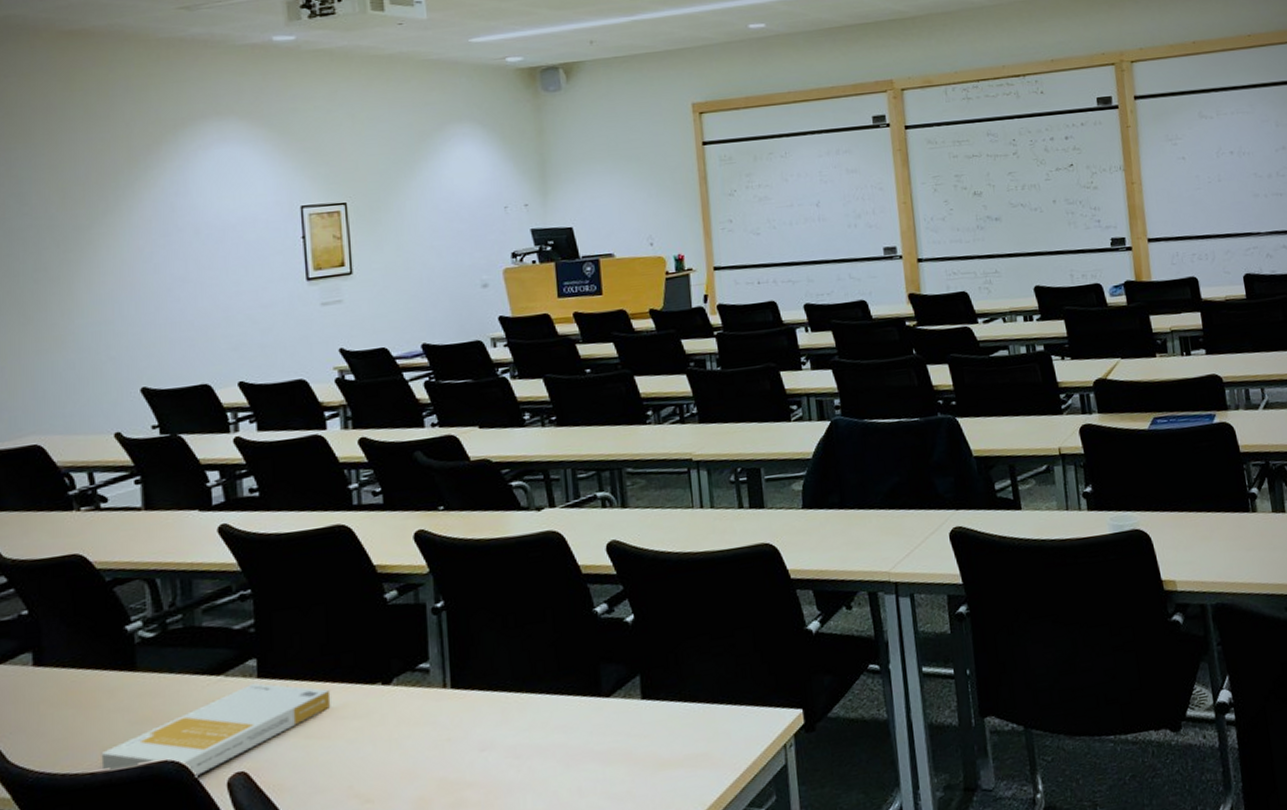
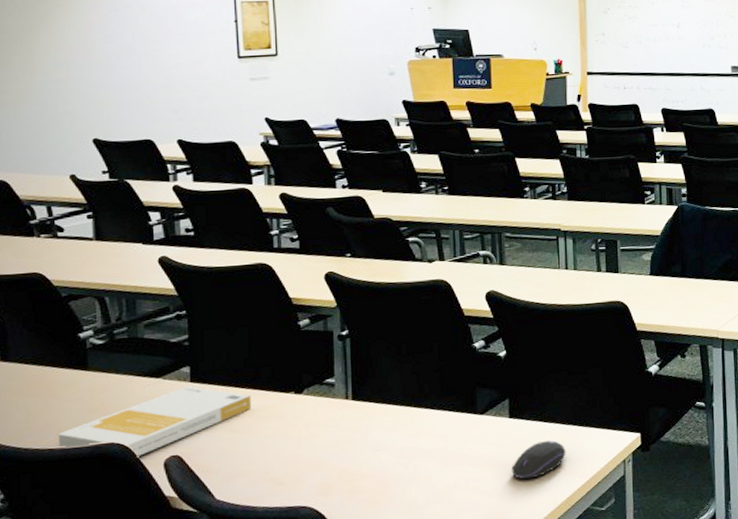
computer mouse: none [647,725,713,778] -> present [512,440,566,480]

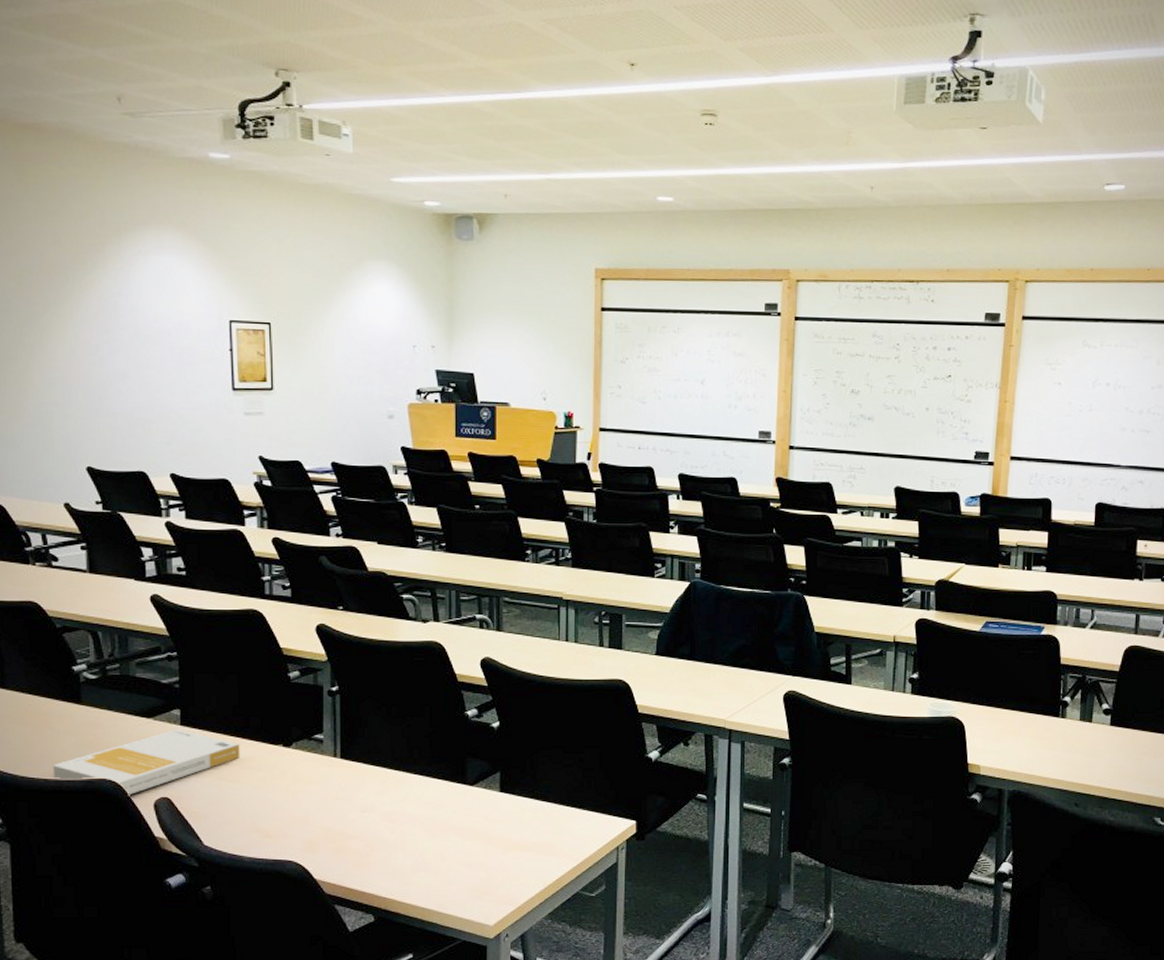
computer mouse: present [512,440,566,480] -> none [500,819,557,857]

